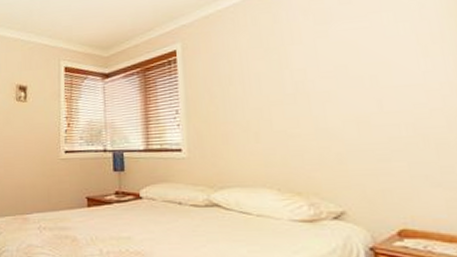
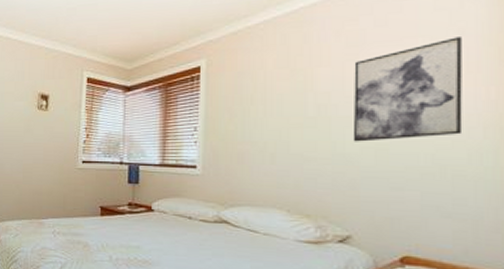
wall art: none [324,10,439,116] -> present [353,37,463,142]

